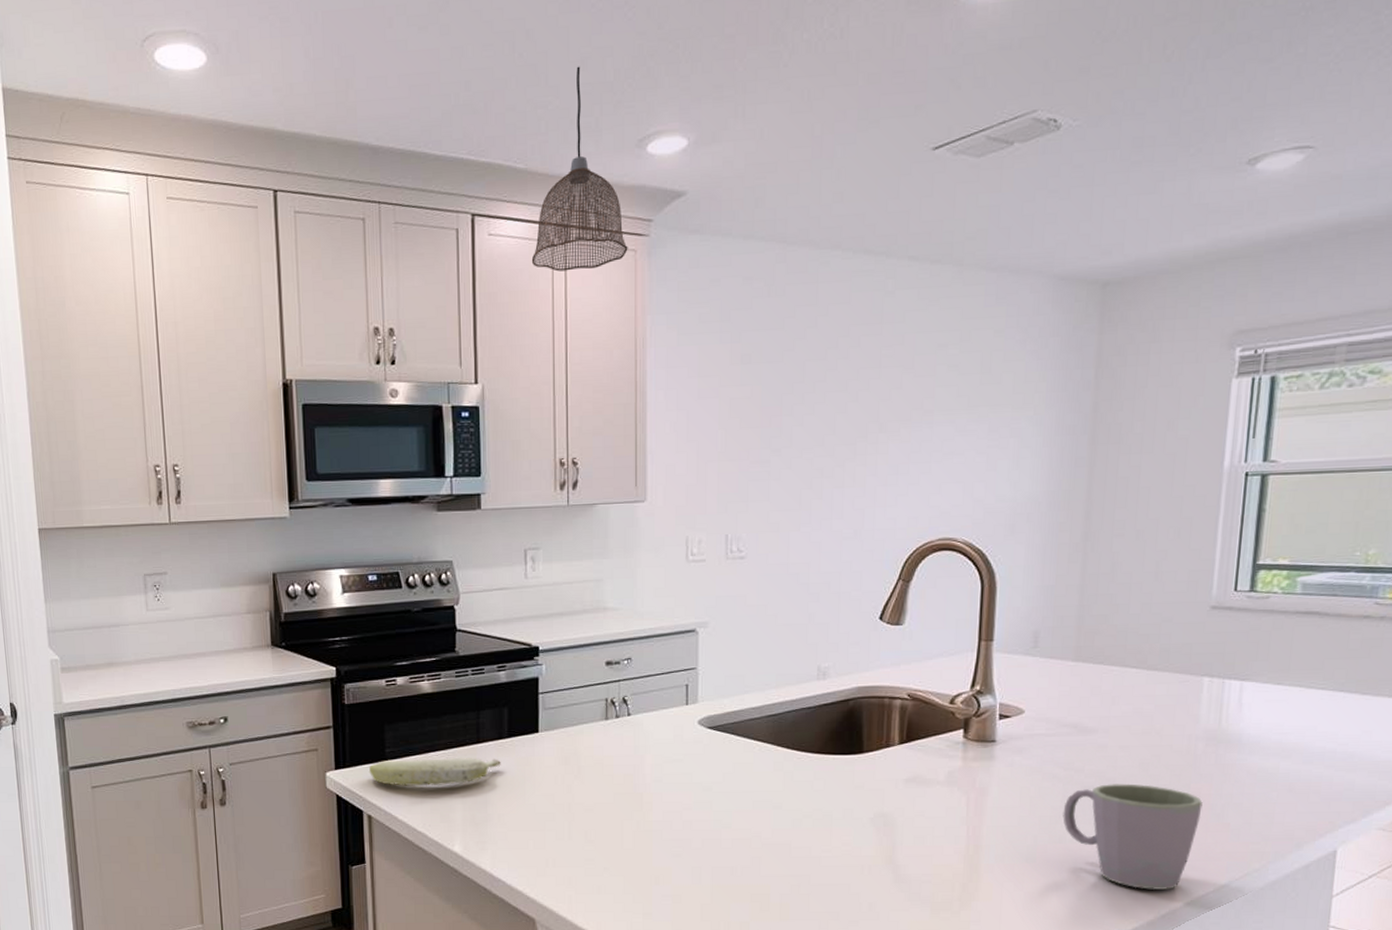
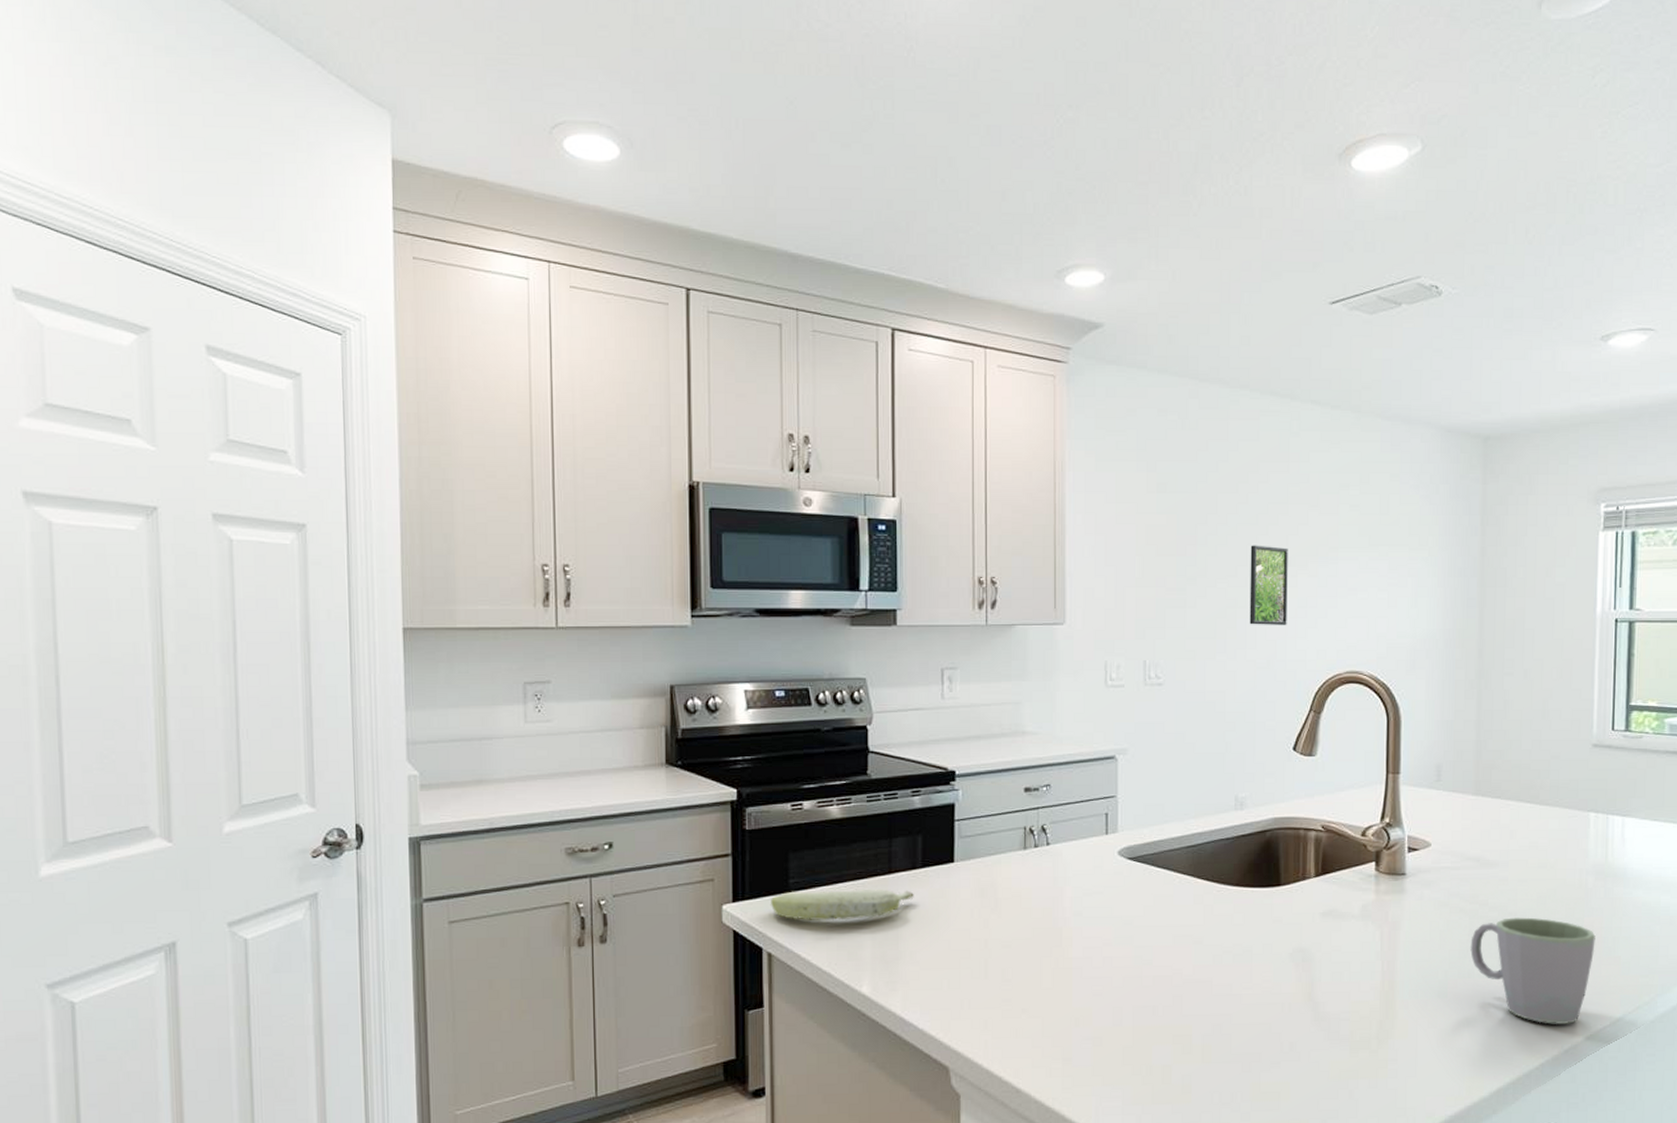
pendant lamp: present [531,66,628,272] -> none [951,196,1047,391]
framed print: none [836,412,879,495] -> present [1249,545,1288,625]

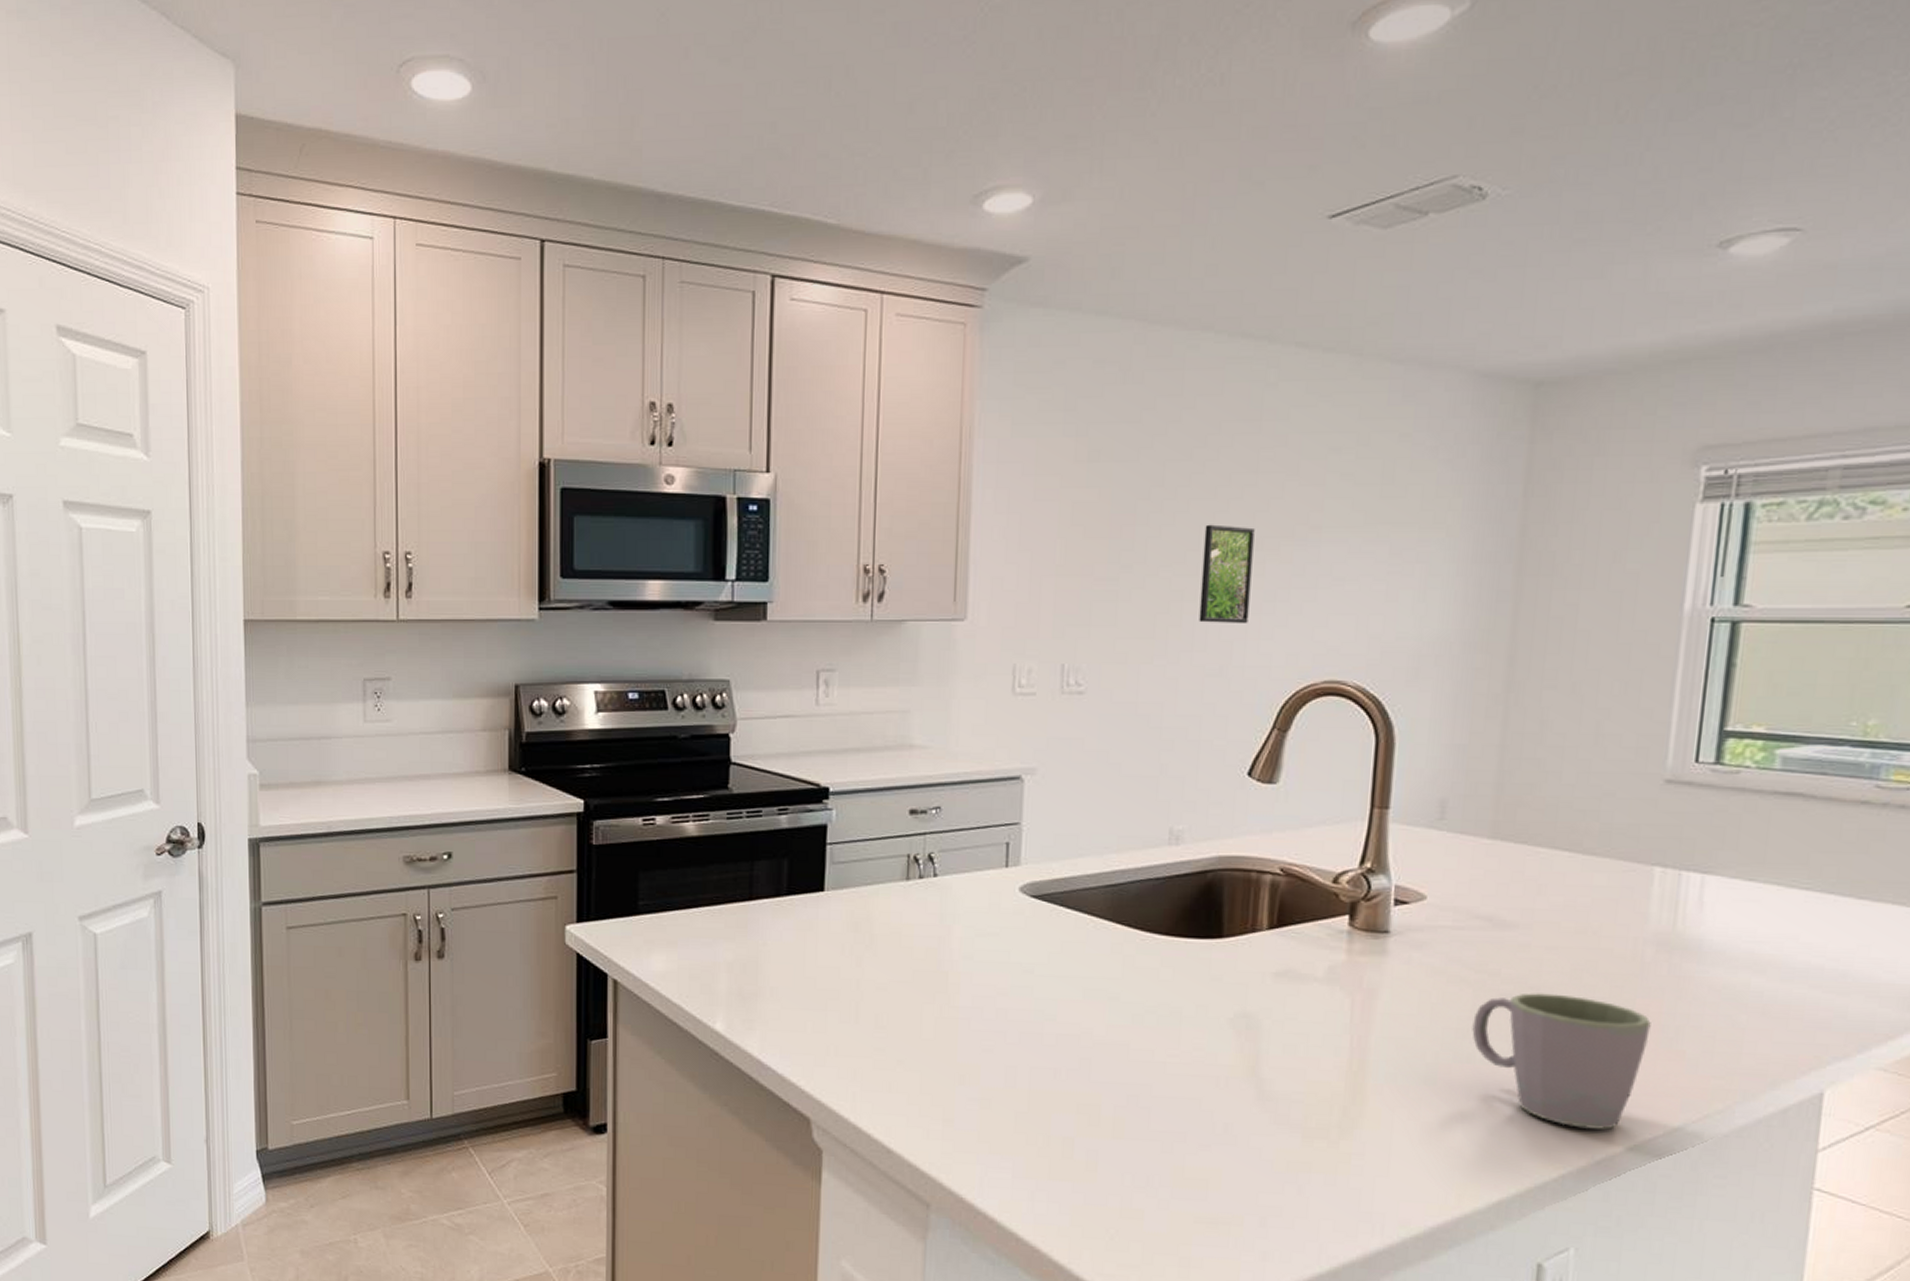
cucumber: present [771,888,914,921] -> none [618,914,777,949]

